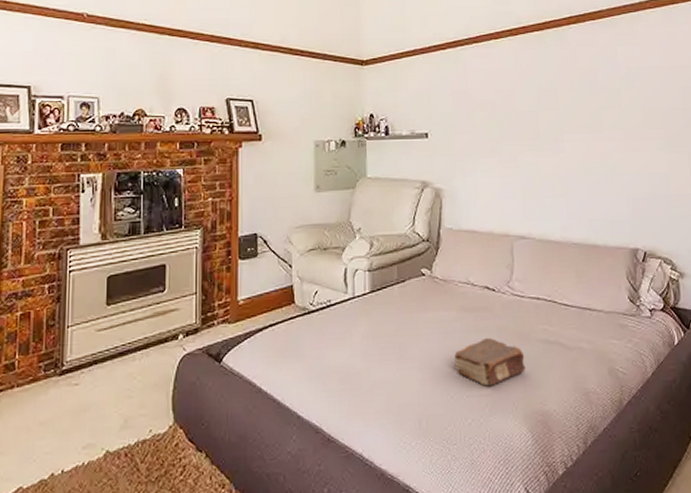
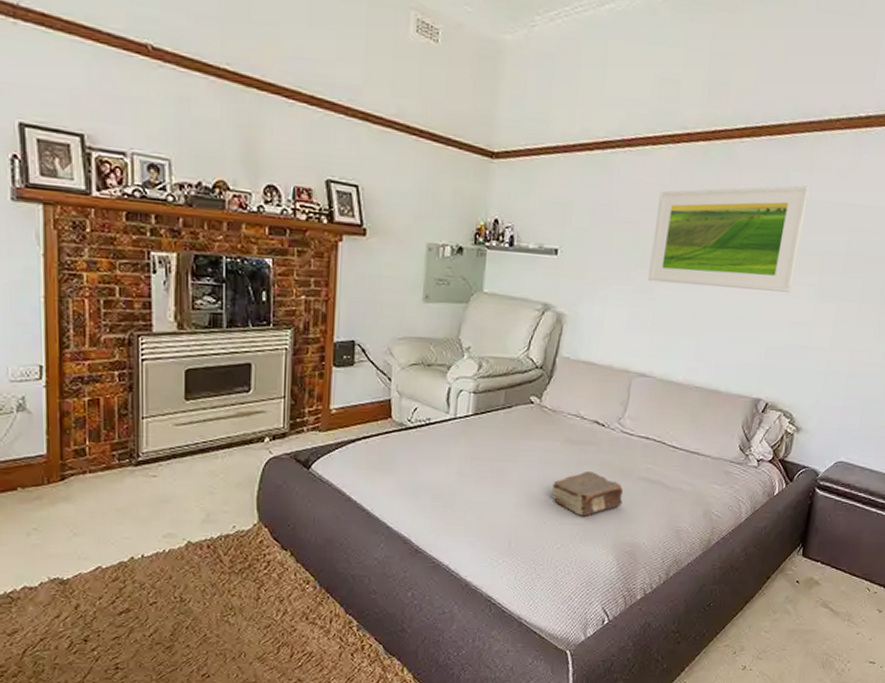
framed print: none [508,56,642,152] -> present [648,185,810,292]

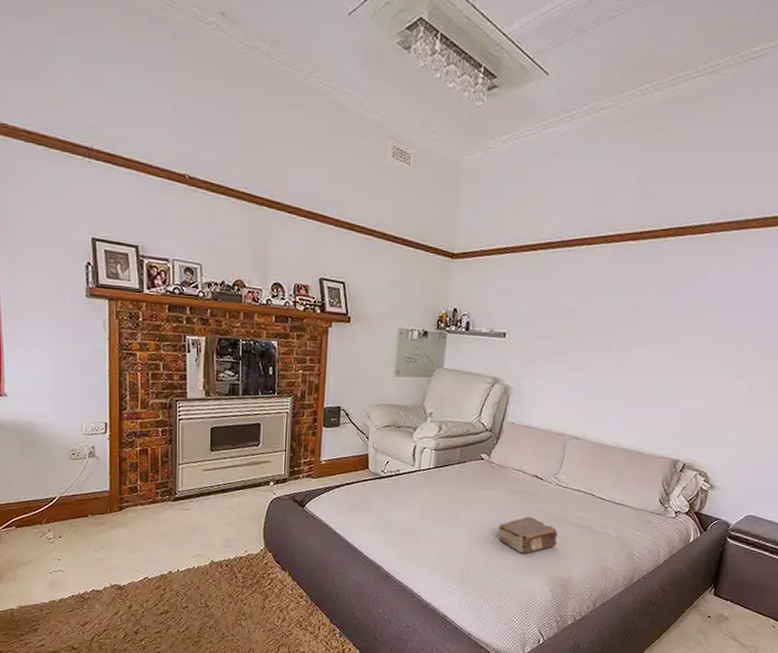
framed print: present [648,185,810,292] -> none [582,277,727,369]

